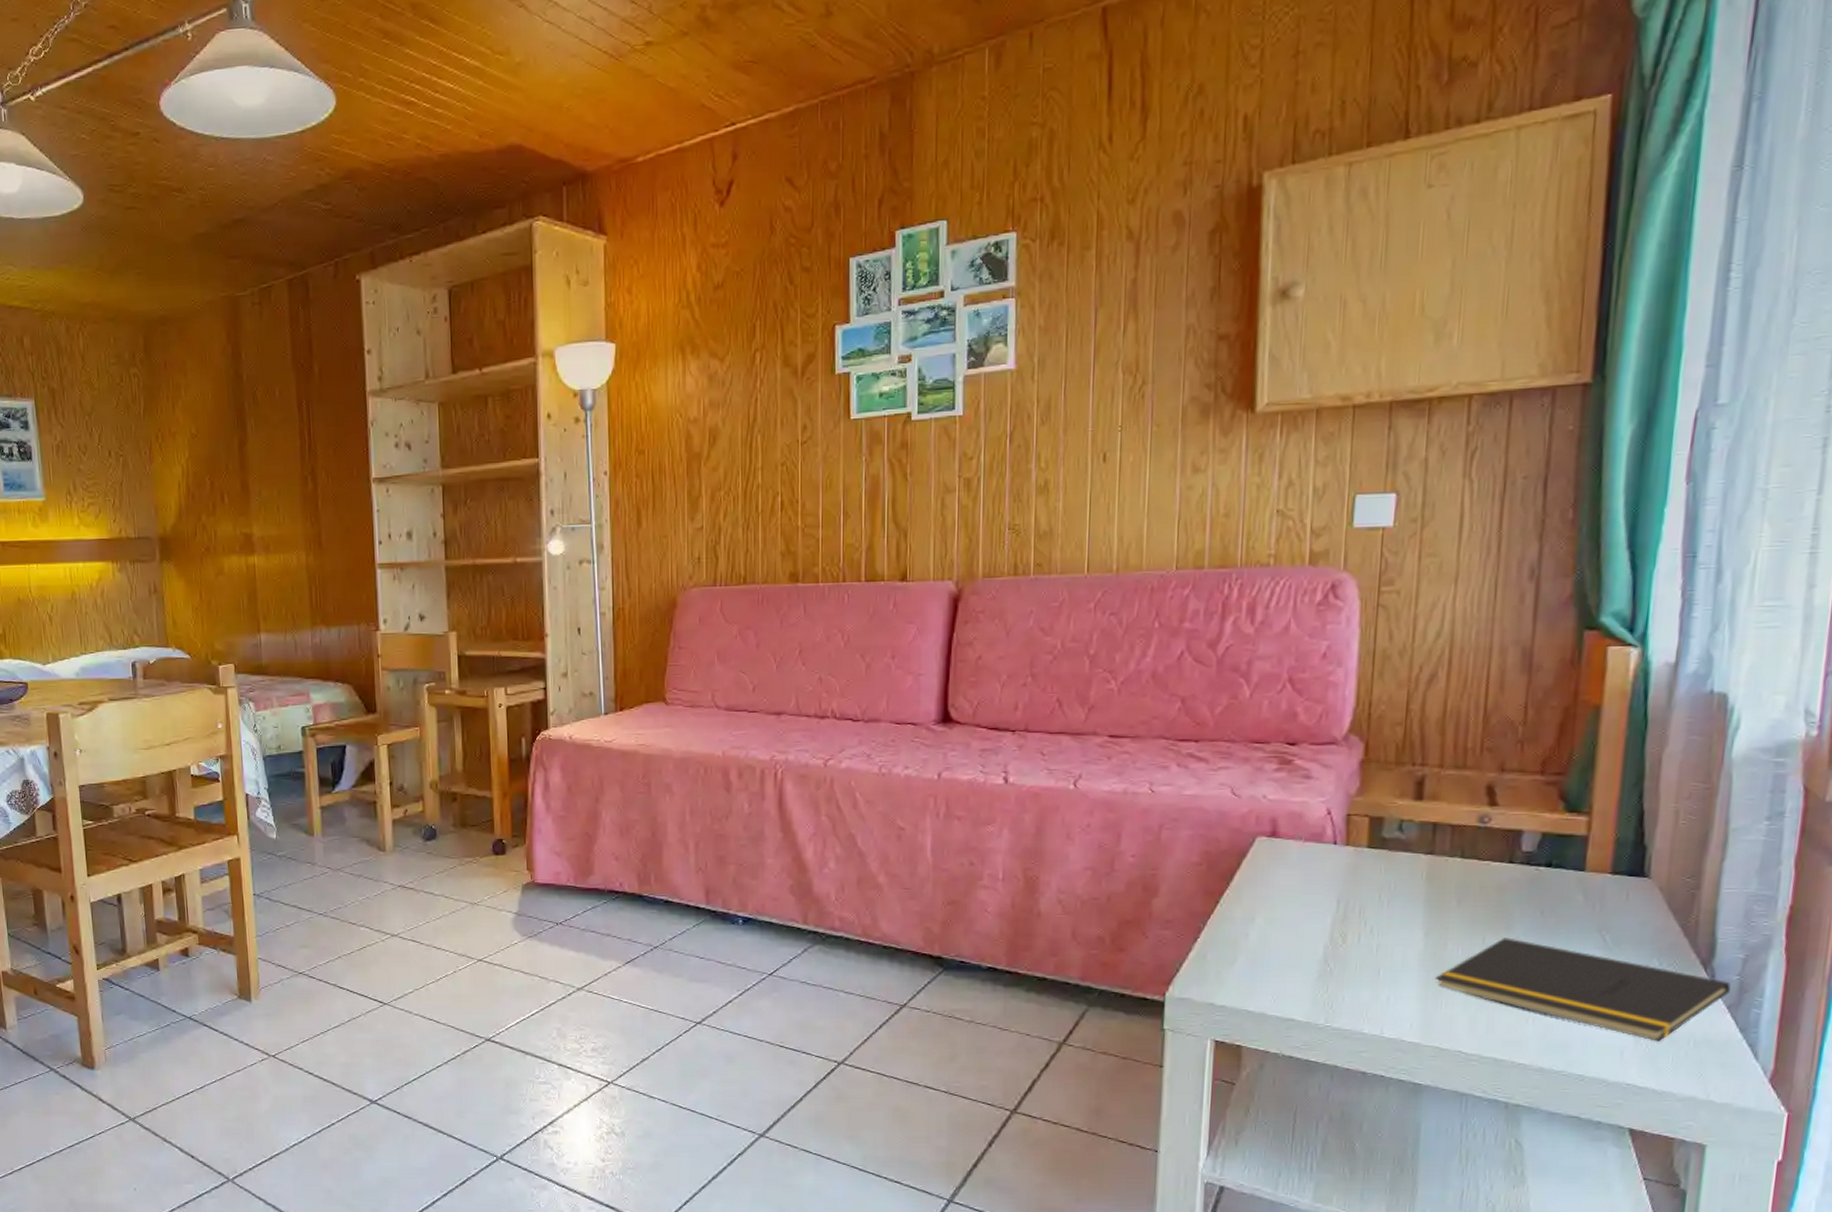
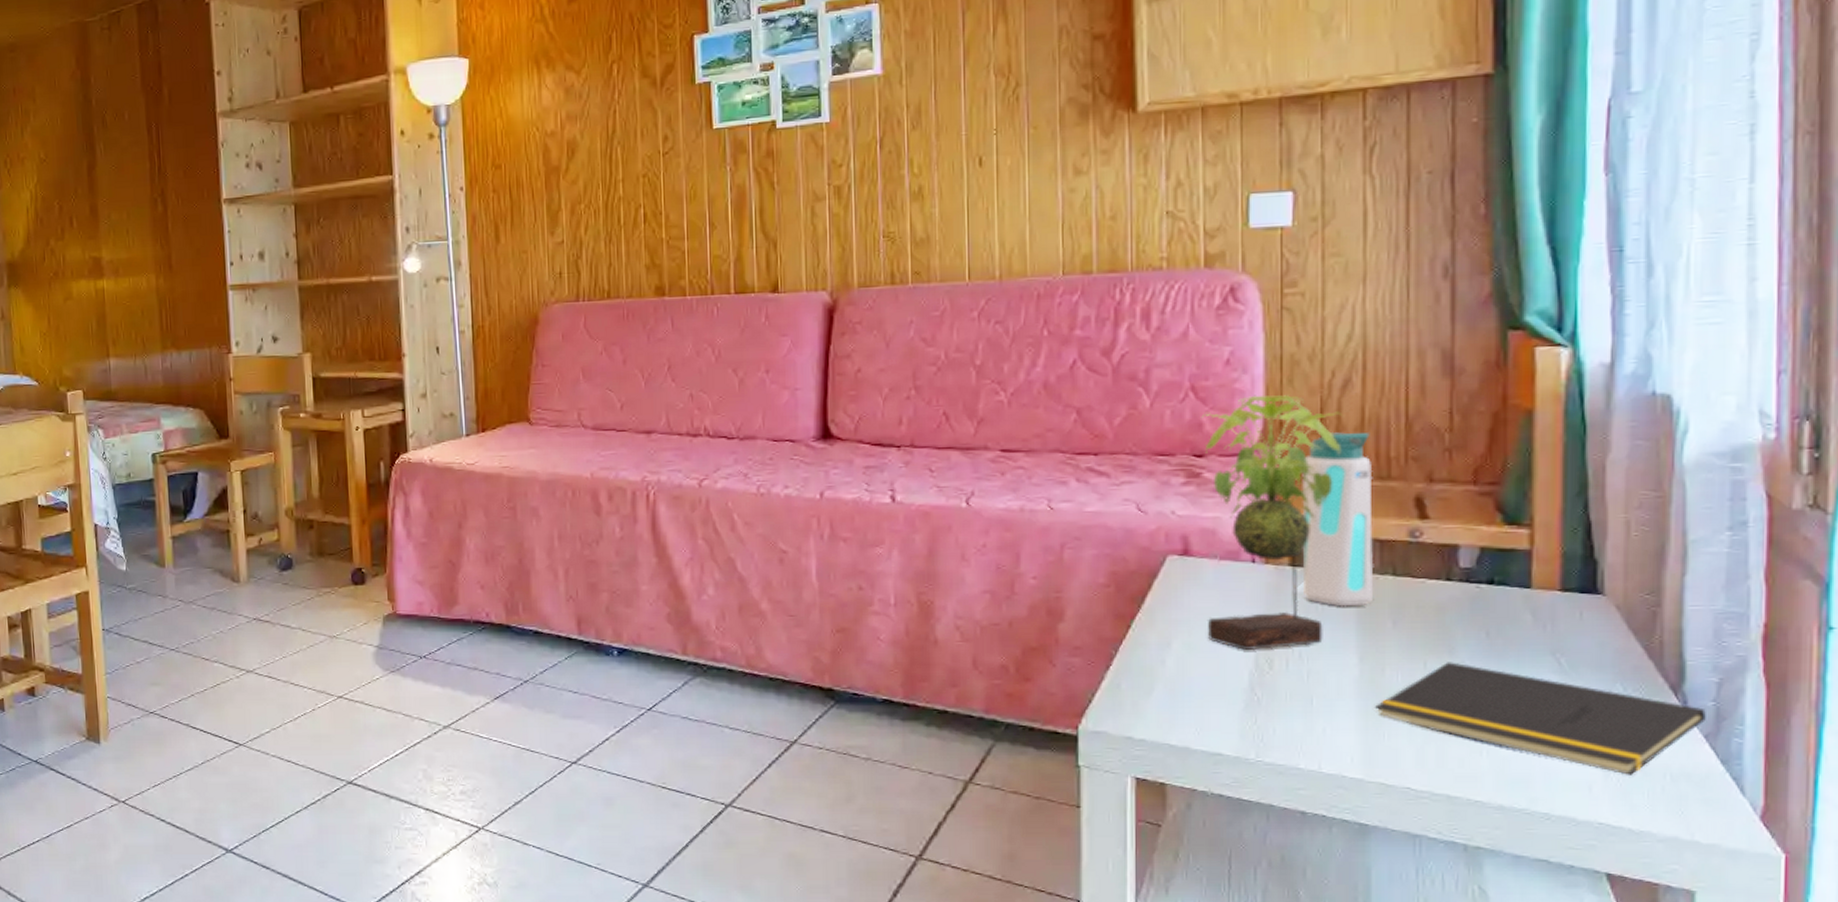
plant: none [1289,687,1427,925] -> present [1201,394,1343,650]
water bottle: none [1378,723,1450,886] -> present [1302,431,1374,607]

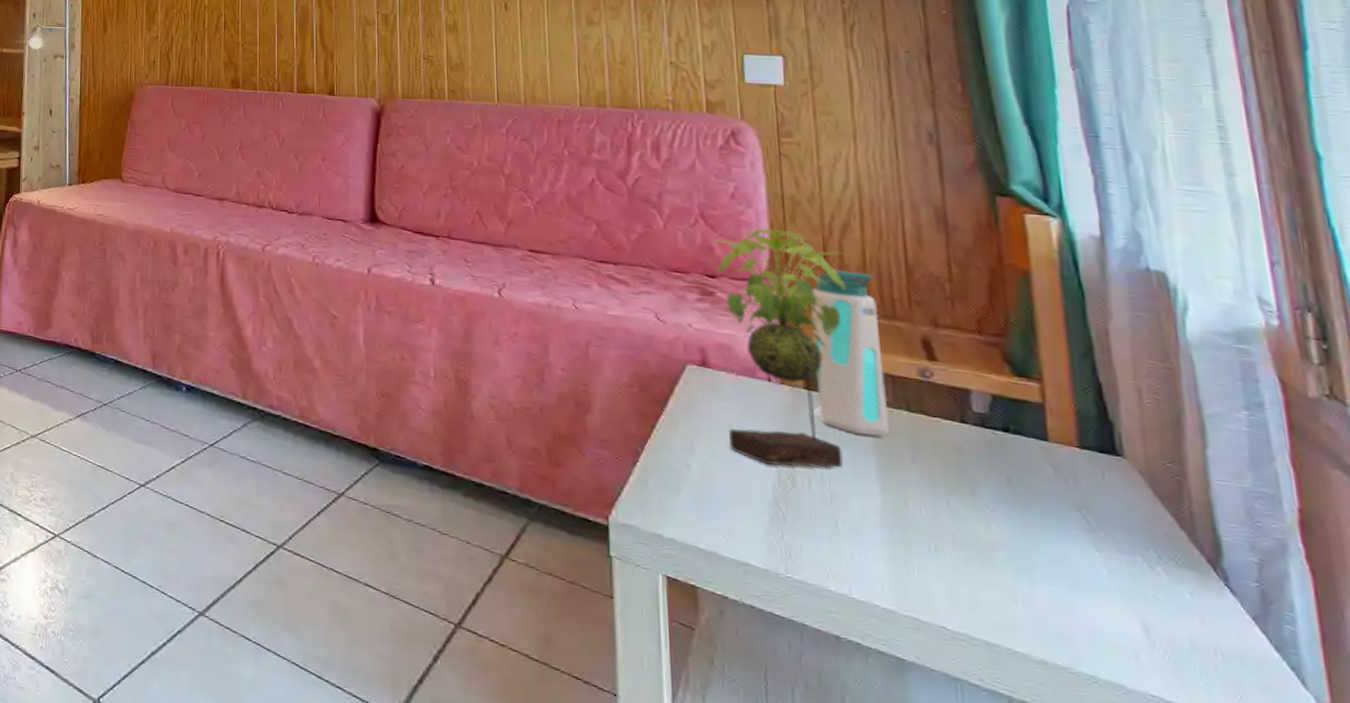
notepad: present [1375,662,1706,775] -> none [902,503,1251,649]

